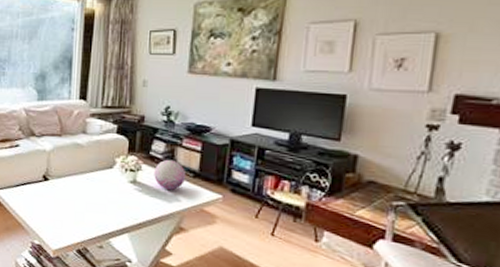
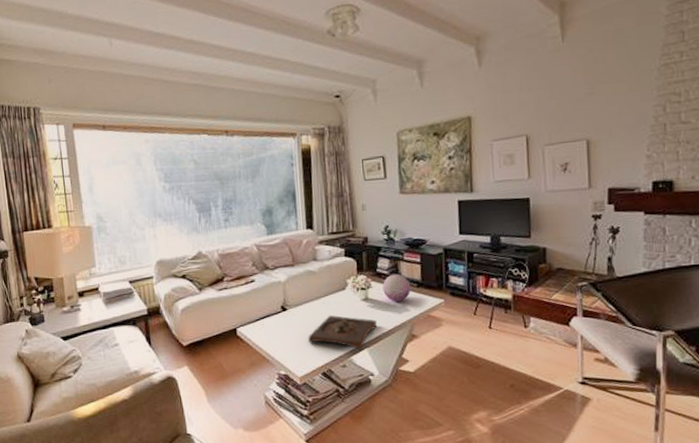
wooden tray: none [66,192,142,234] -> present [308,315,377,351]

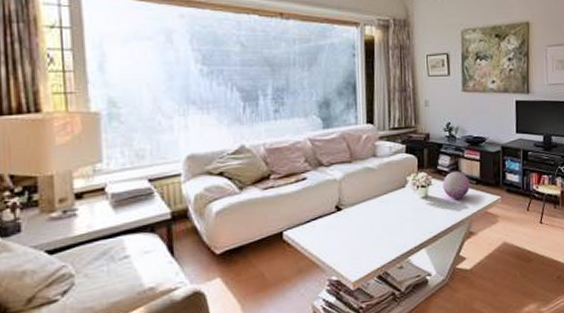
wooden tray: present [308,315,377,351] -> none [363,214,436,250]

